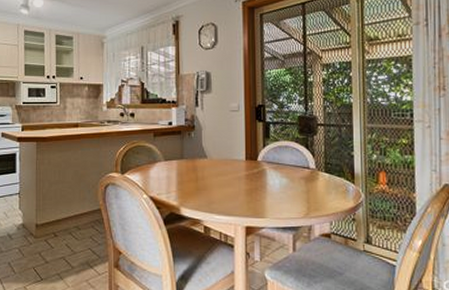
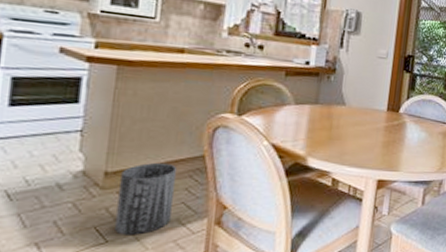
trash can: none [46,216,83,275] -> present [115,162,178,235]

